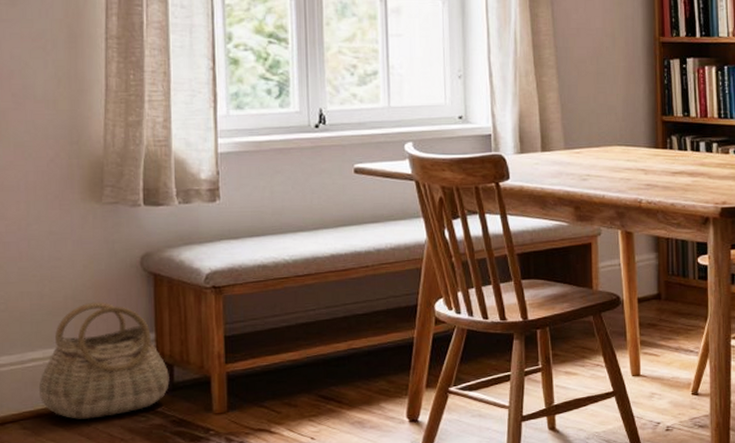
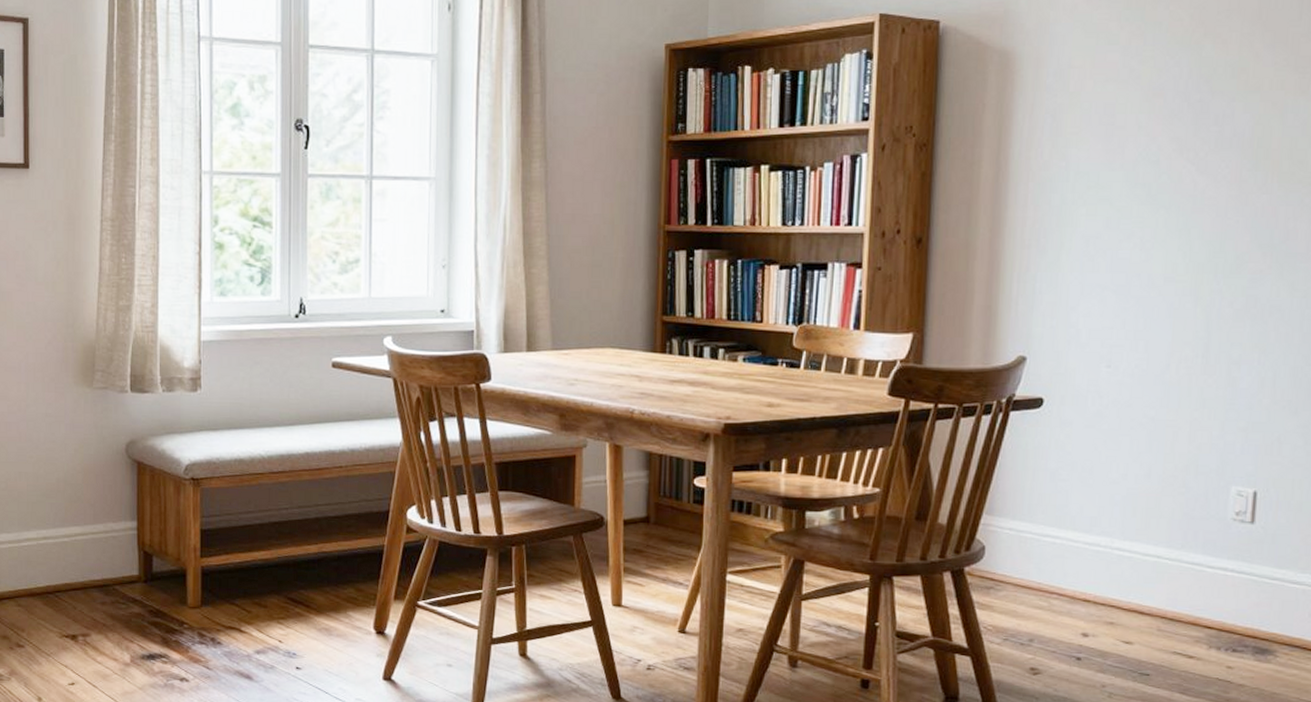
basket: present [38,301,170,419] -> none [32,486,149,602]

